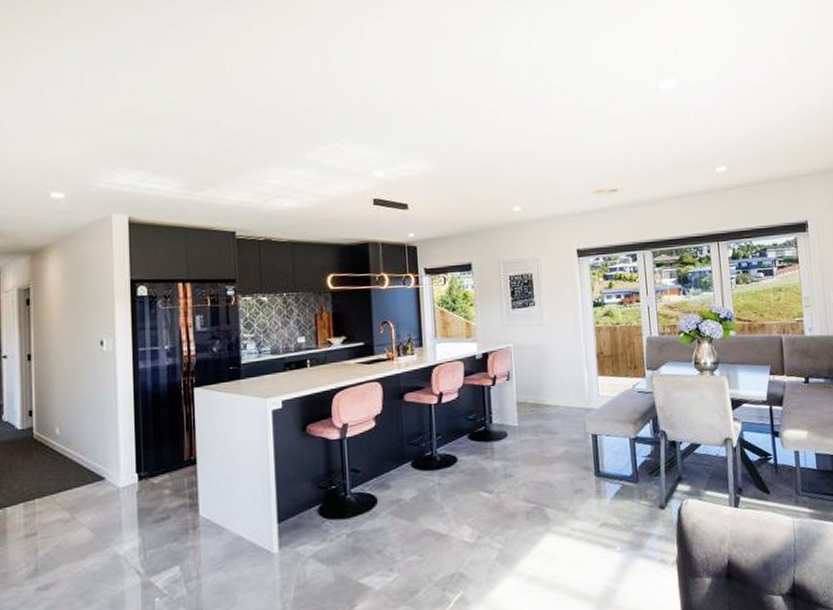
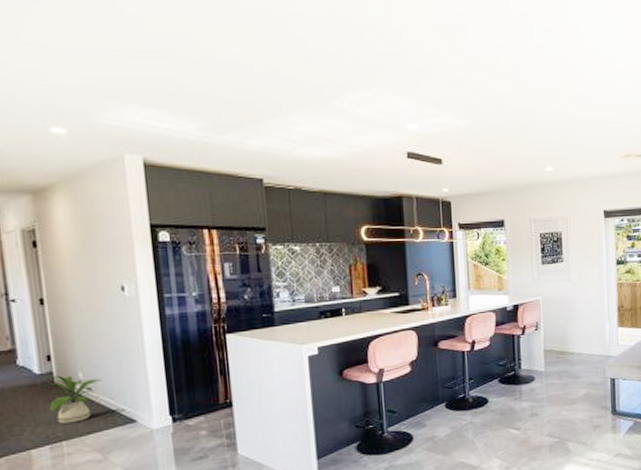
house plant: none [26,431,77,481] -> present [45,375,103,424]

